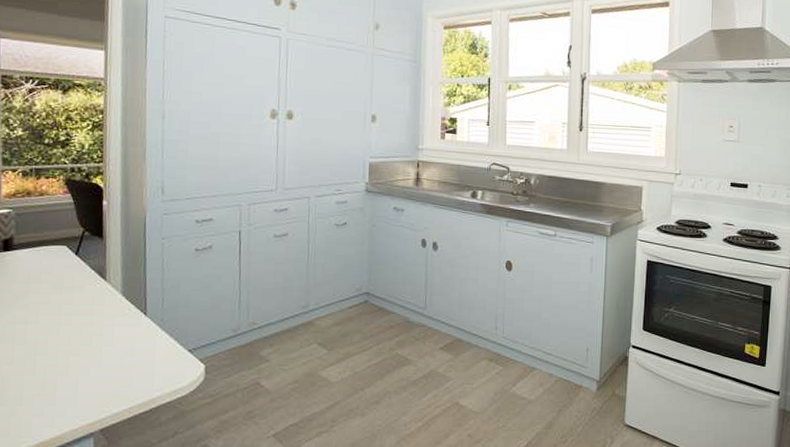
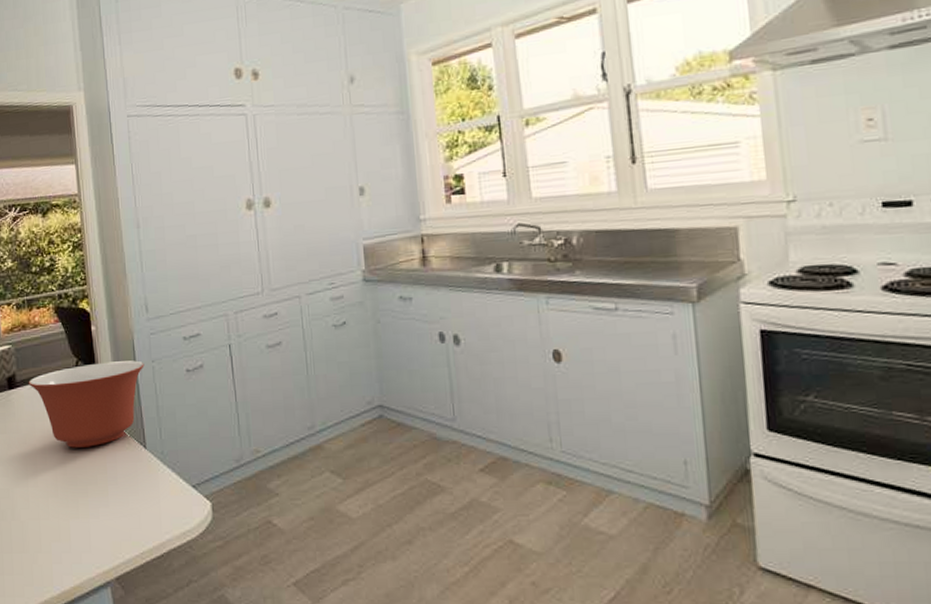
mixing bowl: none [27,235,154,311] -> present [28,360,144,448]

